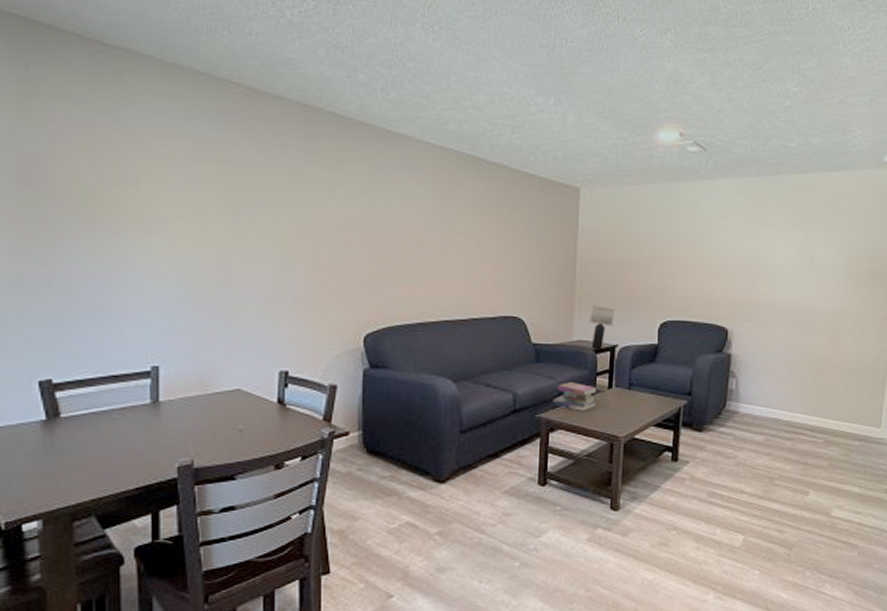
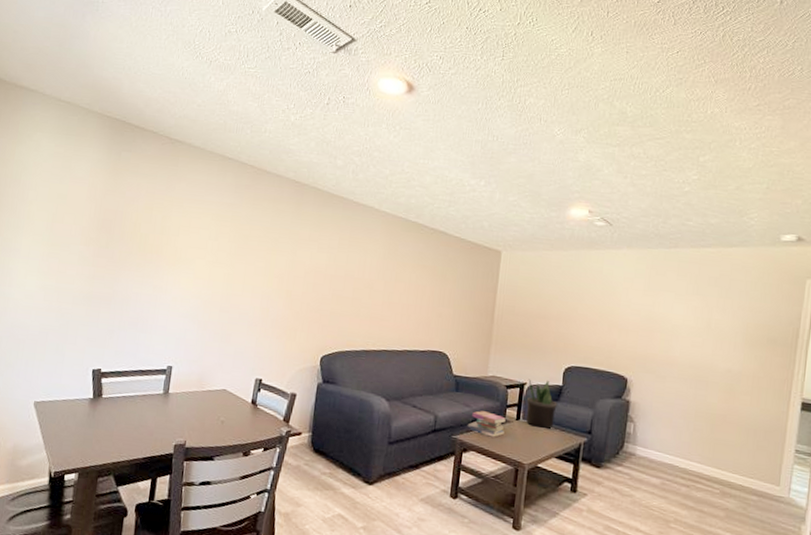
table lamp: present [589,305,615,350] -> none [503,347,526,386]
planter: none [618,339,653,396] -> present [526,379,557,429]

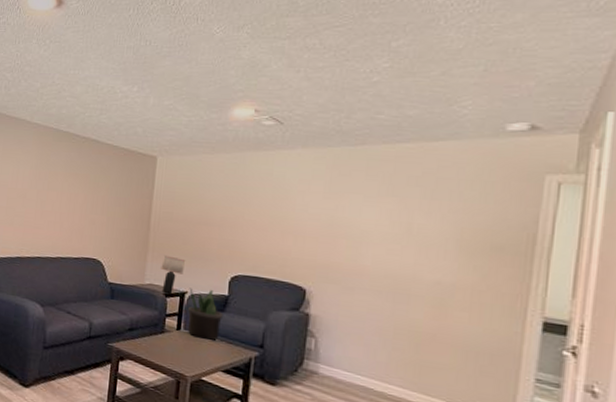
books: present [467,411,506,437] -> none [123,319,165,347]
table lamp: none [503,347,526,386] -> present [161,255,186,295]

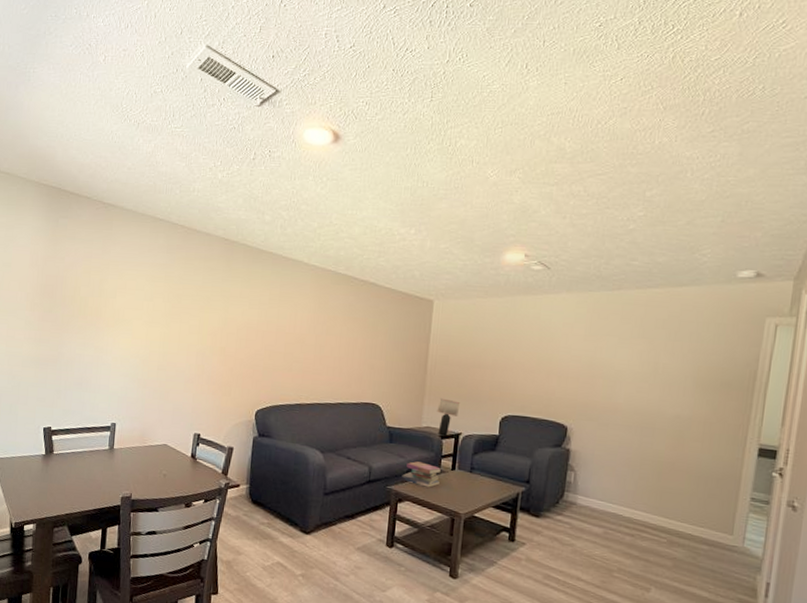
books: none [123,319,165,347] -> present [401,461,441,488]
planter: present [187,287,223,341] -> none [461,429,494,479]

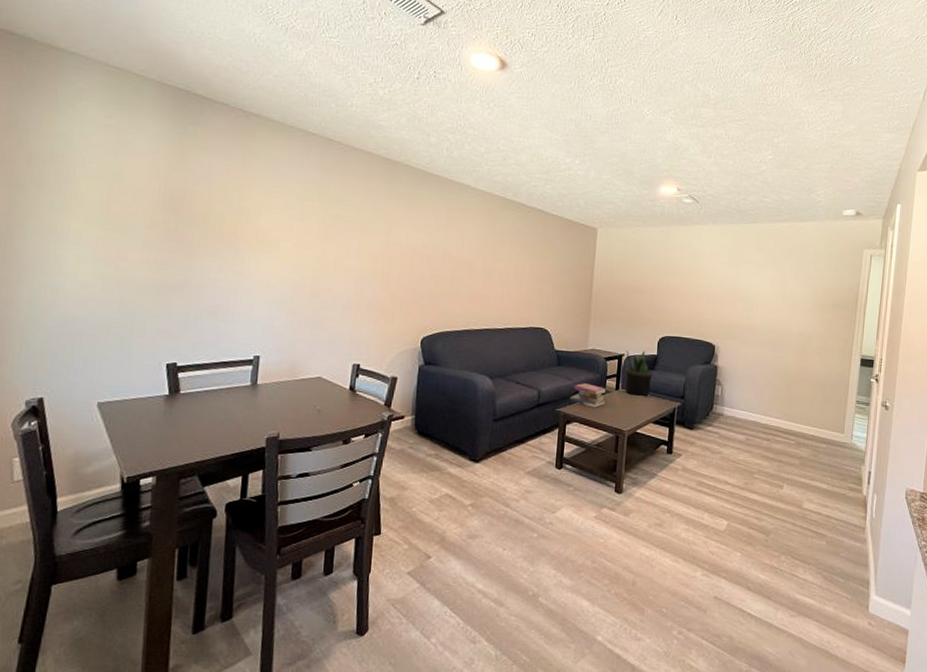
table lamp: present [437,398,461,436] -> none [602,321,623,358]
planter: none [461,429,494,479] -> present [624,350,653,397]

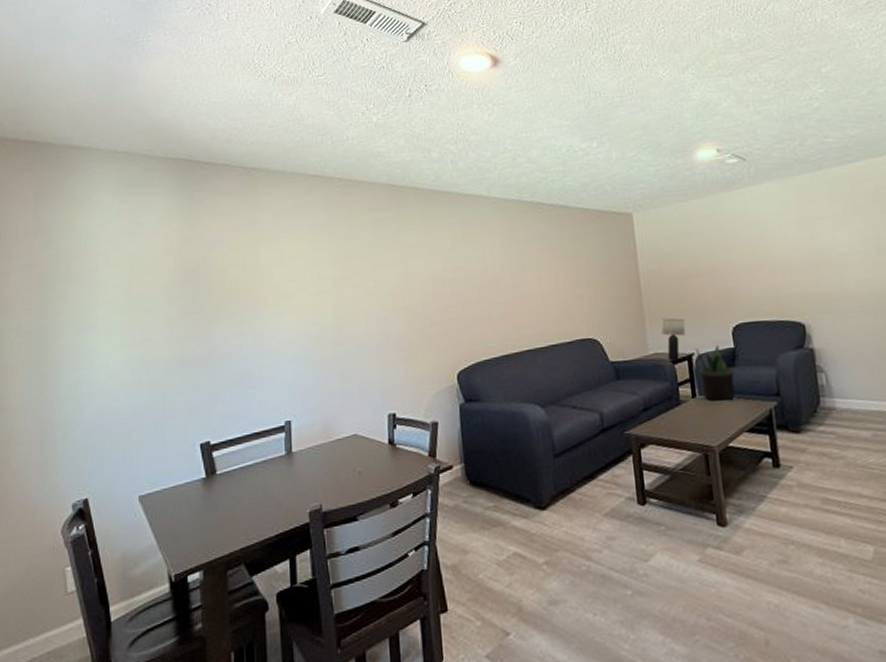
books: present [569,383,606,408] -> none [638,395,682,424]
table lamp: none [602,321,623,358] -> present [661,317,686,361]

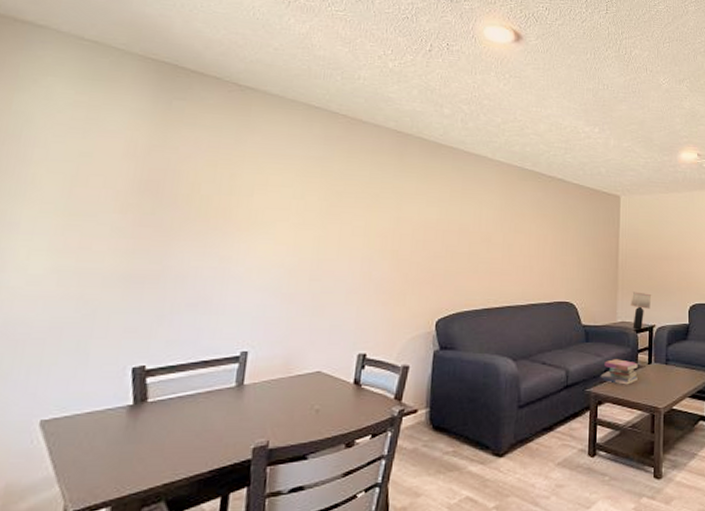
books: none [638,395,682,424] -> present [600,359,638,385]
planter: present [695,344,736,402] -> none [656,320,686,370]

